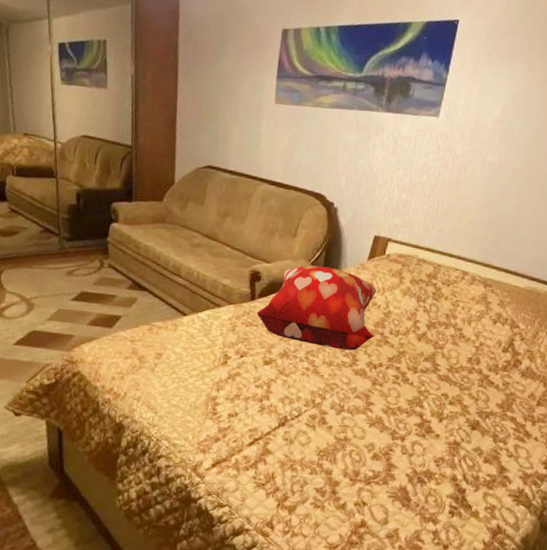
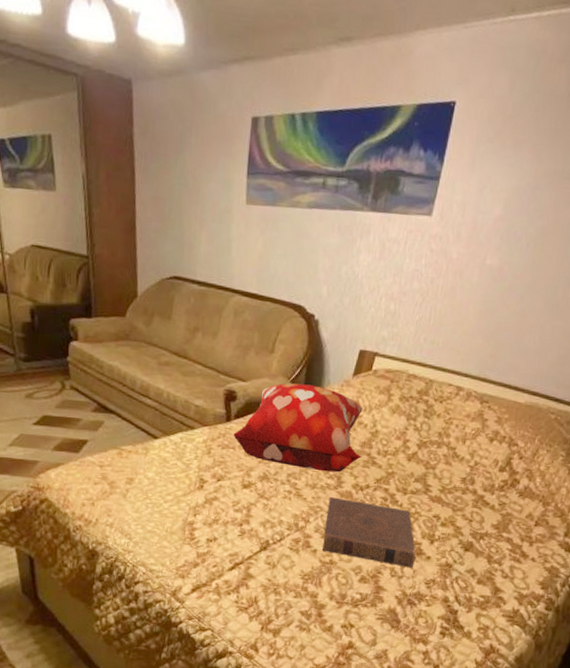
book: none [338,374,425,446] -> present [323,497,416,568]

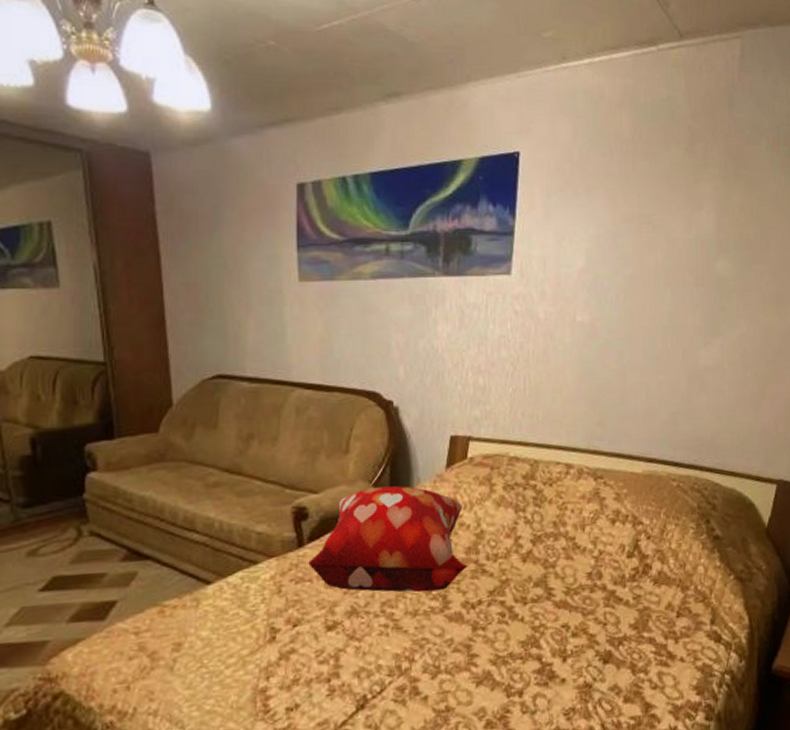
book: present [323,497,416,568] -> none [434,622,548,698]

